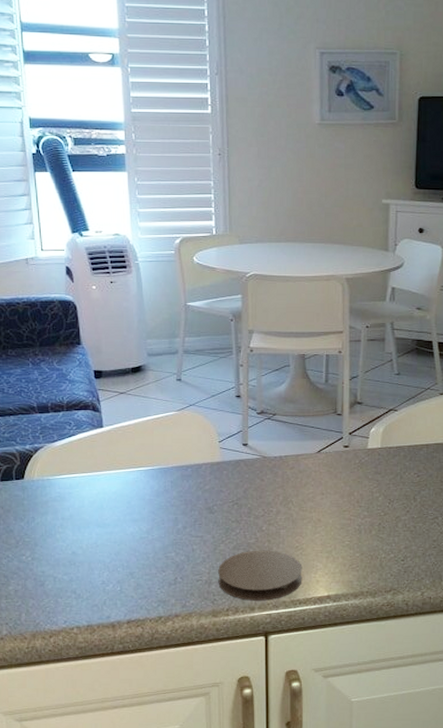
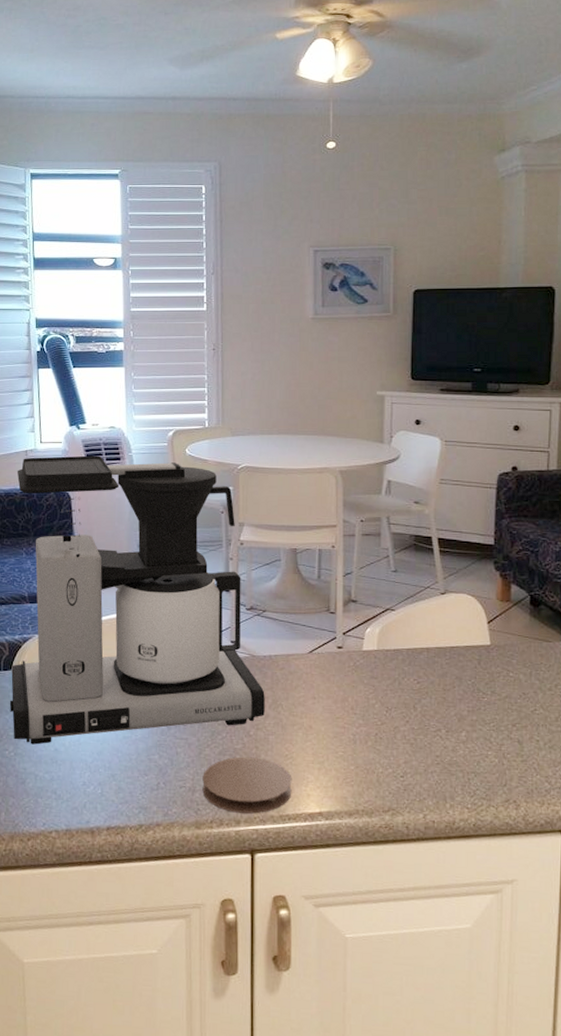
coffee maker: none [18,263,276,549] -> present [9,455,265,745]

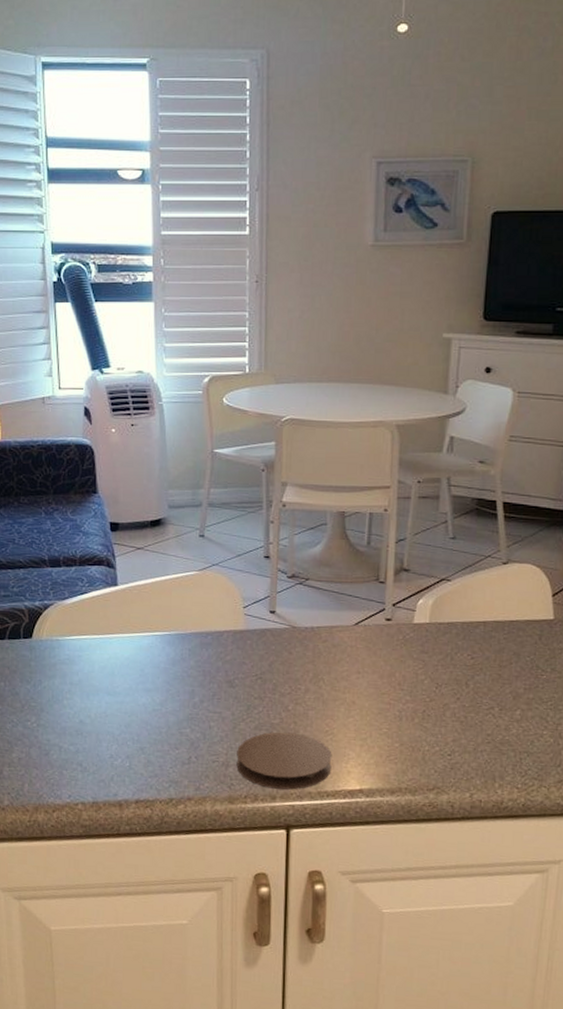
coffee maker: present [9,455,265,745] -> none [30,404,306,716]

